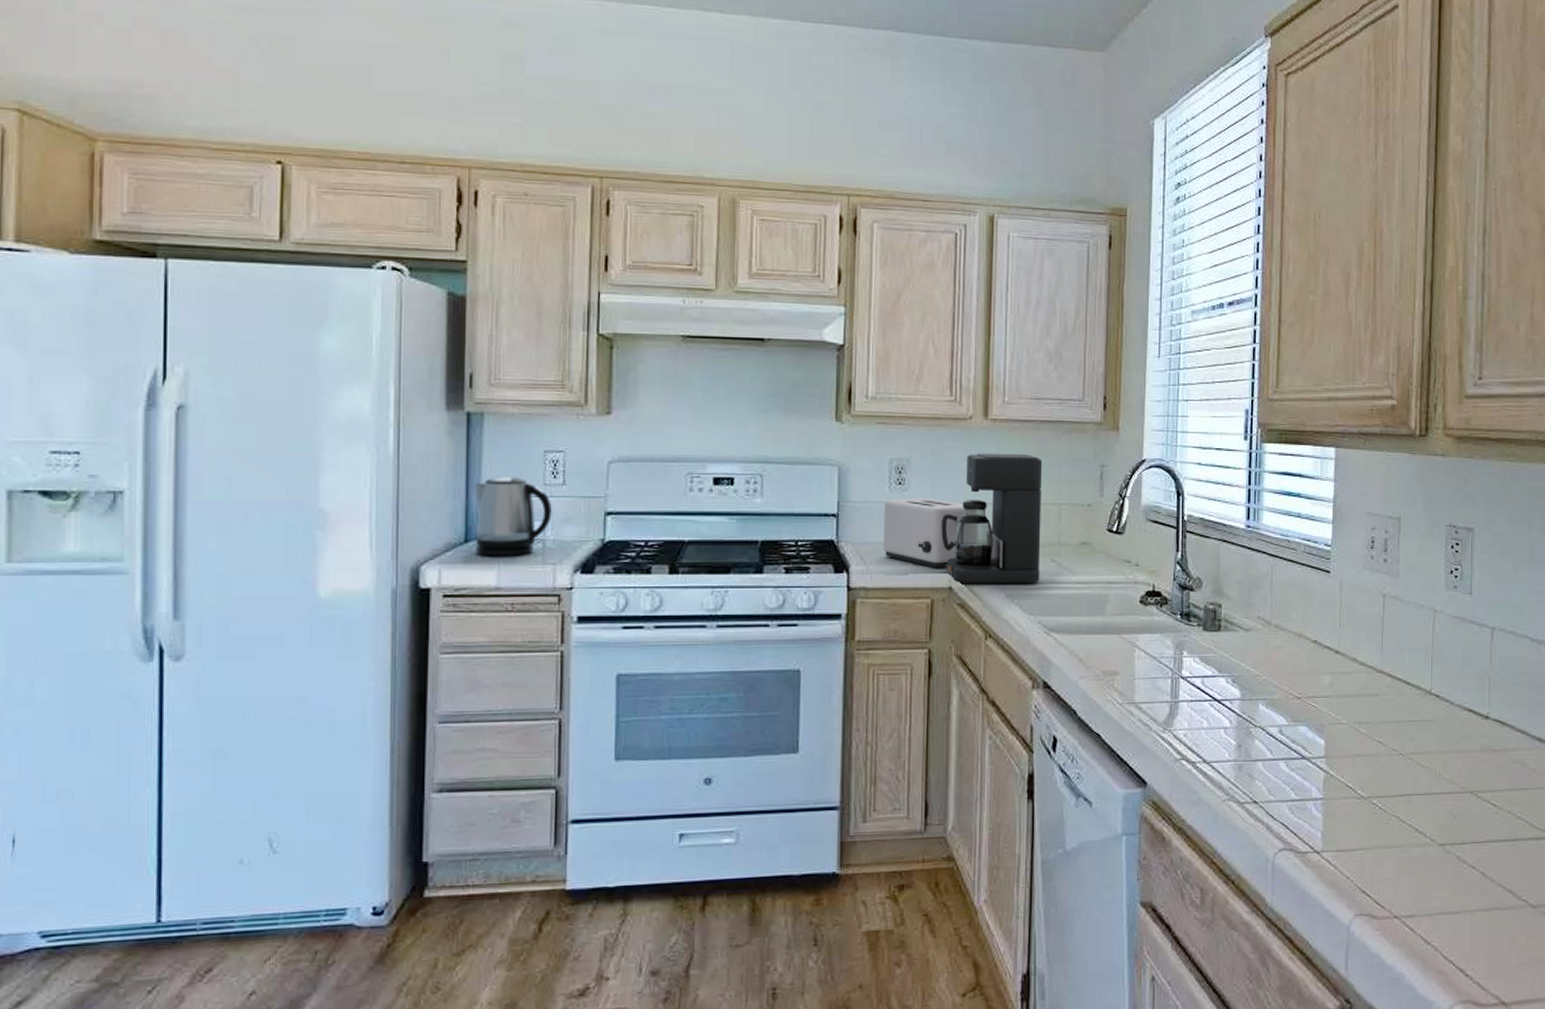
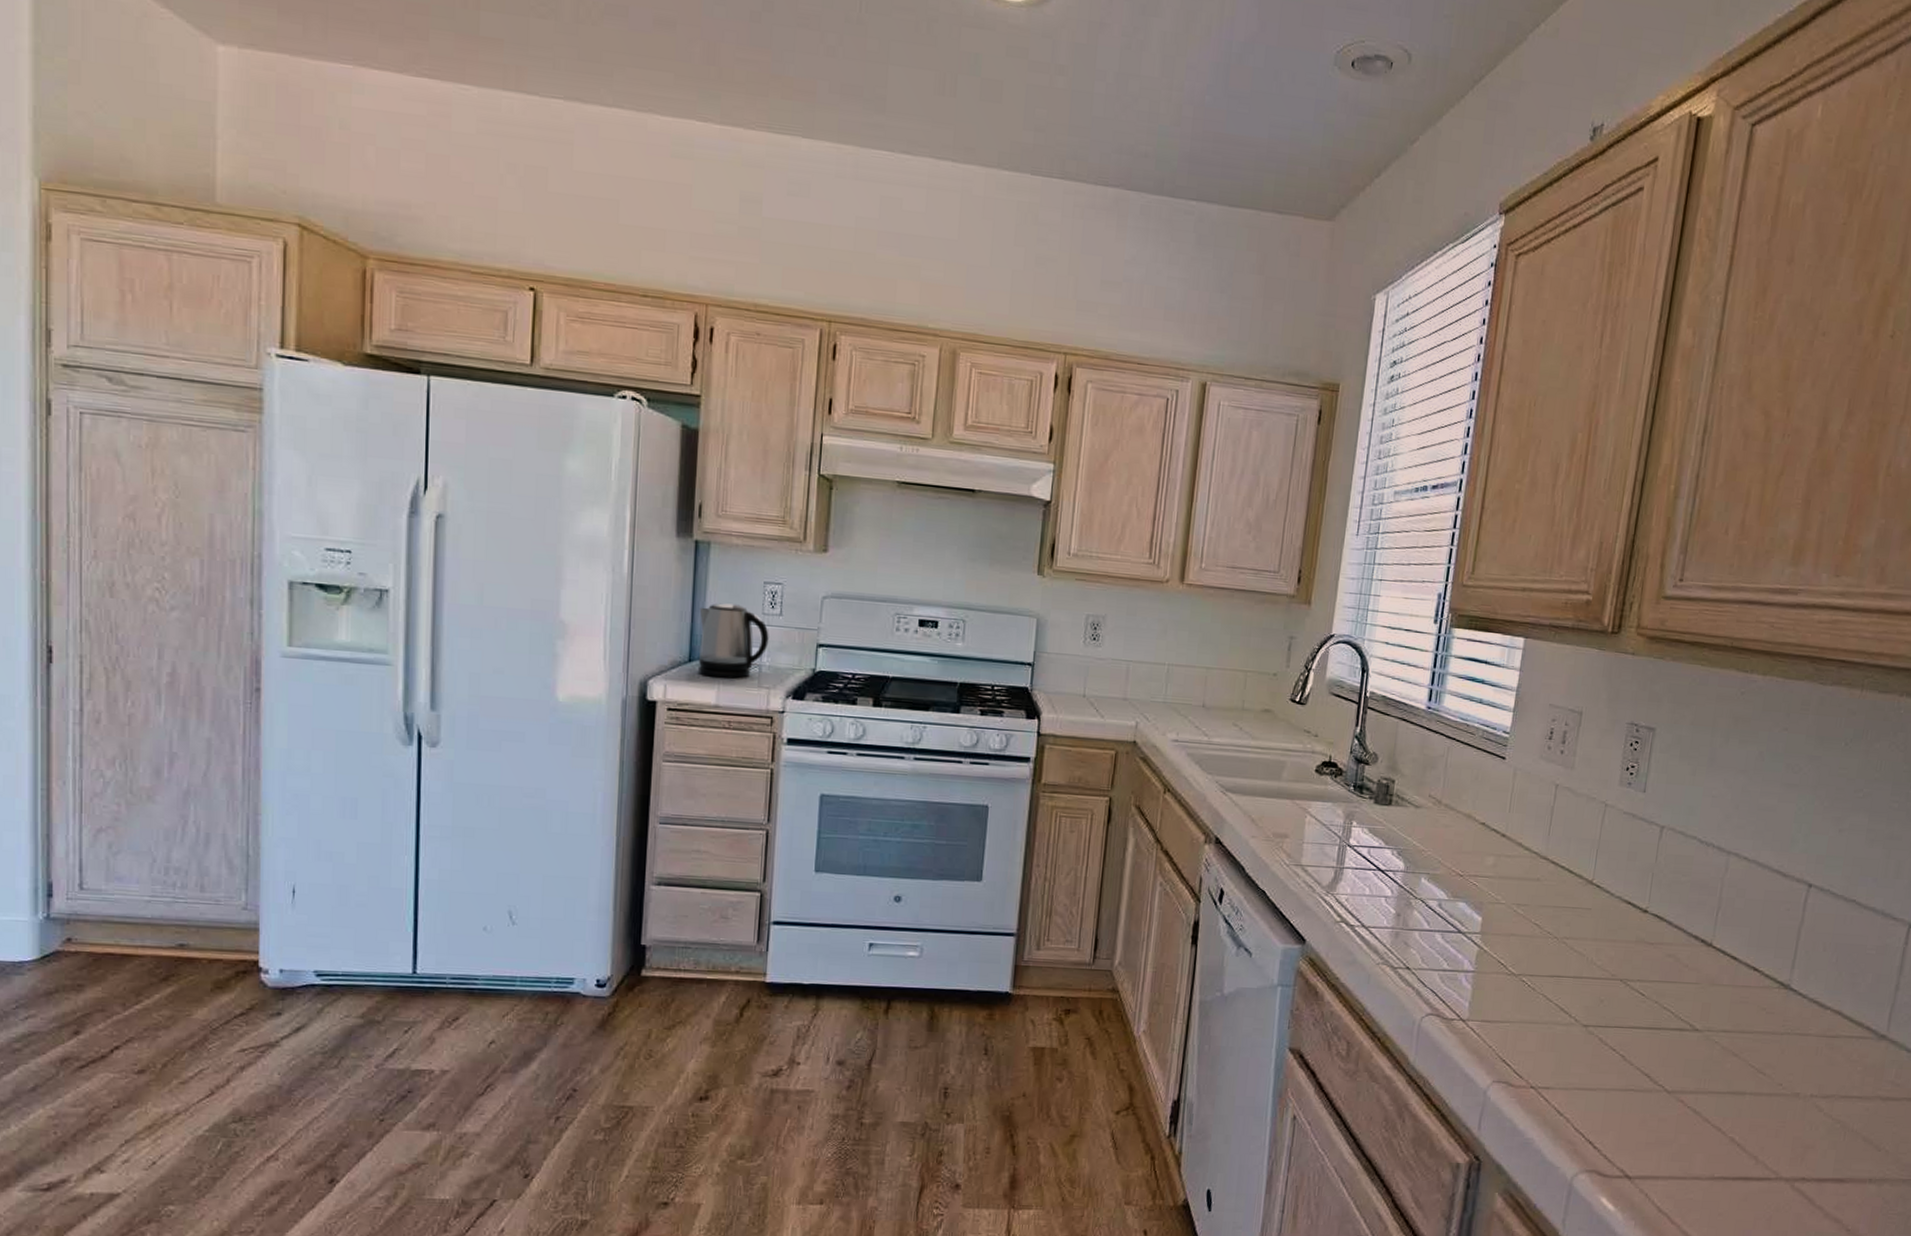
toaster: present [884,498,965,568] -> none [1074,653,1155,723]
coffee maker: present [941,453,1043,584] -> none [1130,615,1234,745]

